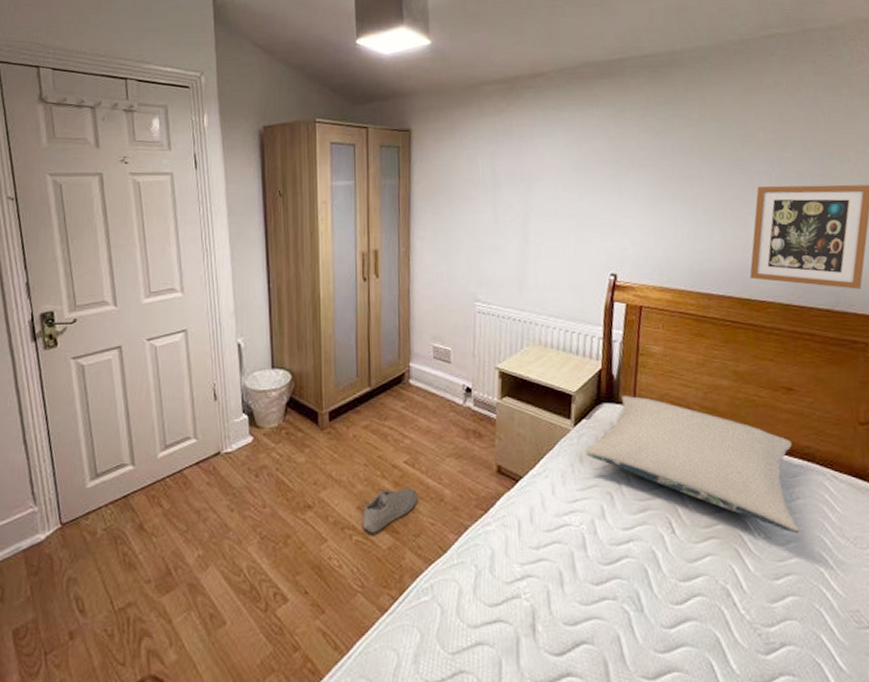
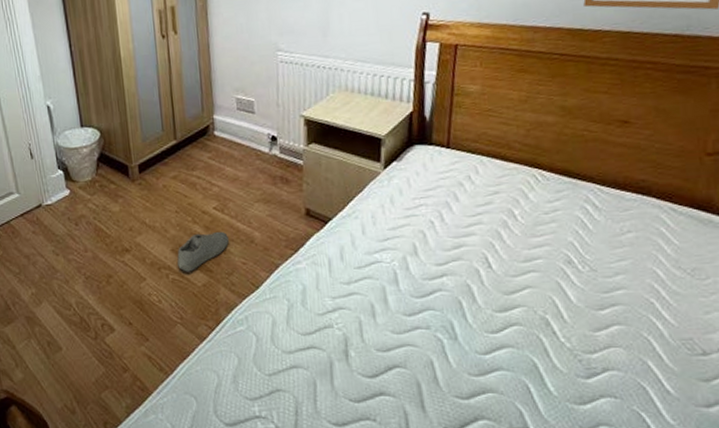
pillow: present [585,395,800,533] -> none [396,136,630,265]

